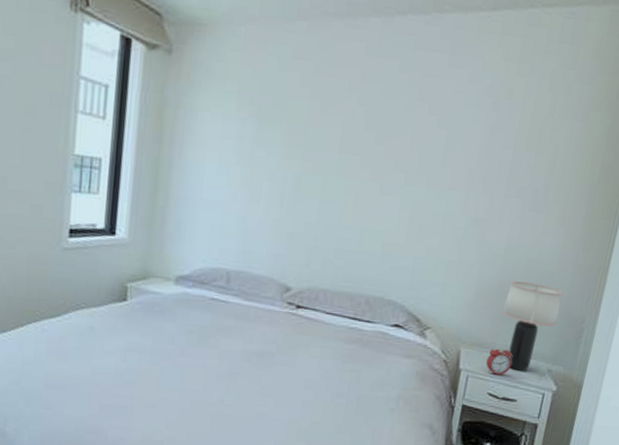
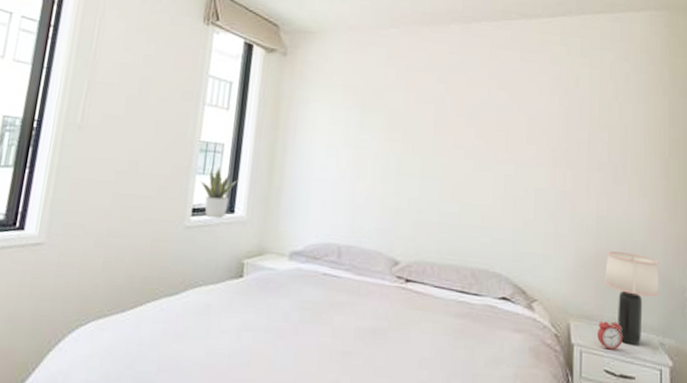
potted plant: none [77,184,118,241] -> present [200,166,238,219]

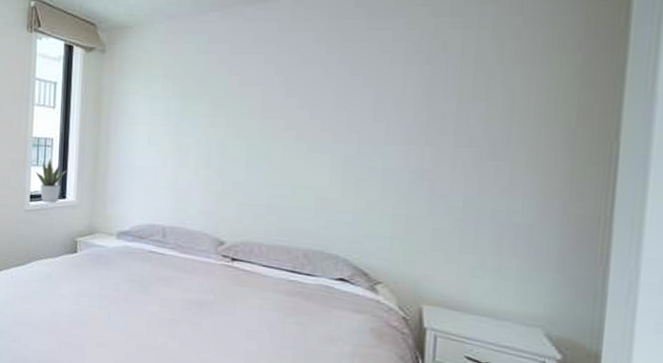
alarm clock: present [597,316,623,350] -> none [458,303,493,338]
table lamp: present [604,250,660,346] -> none [470,233,551,336]

